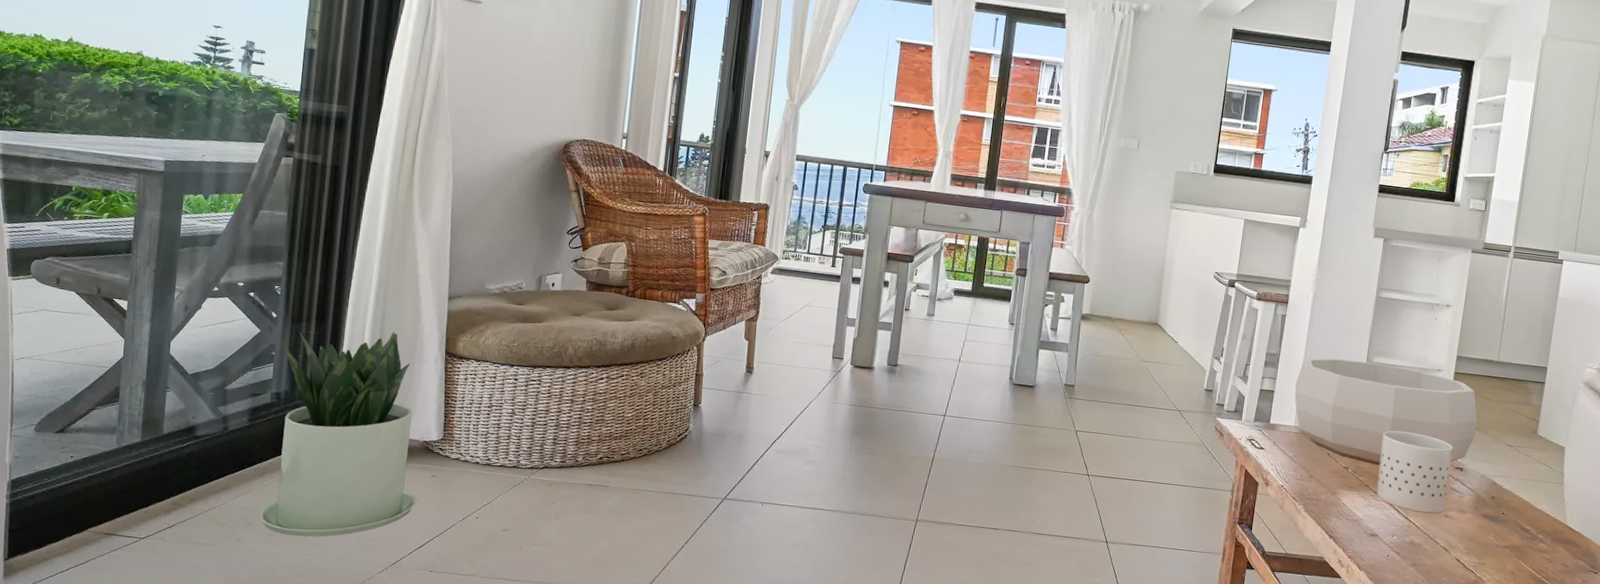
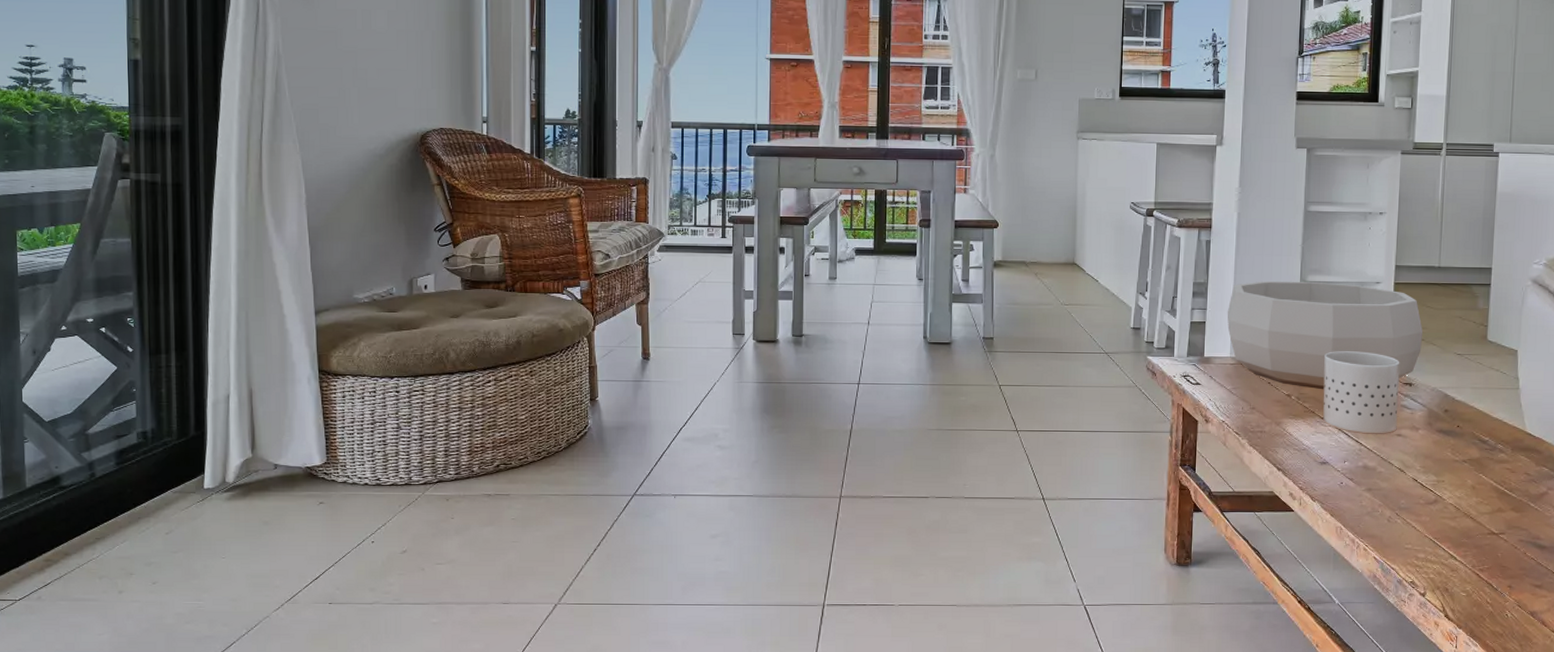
planter: present [259,332,417,537] -> none [139,354,307,581]

